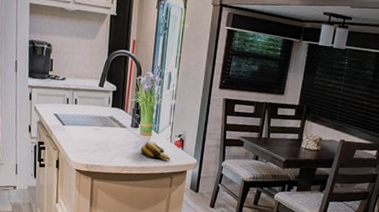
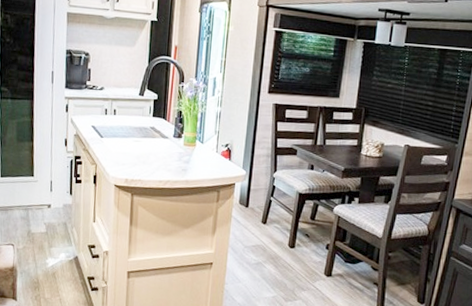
banana: present [140,141,171,161] -> none [184,152,217,173]

